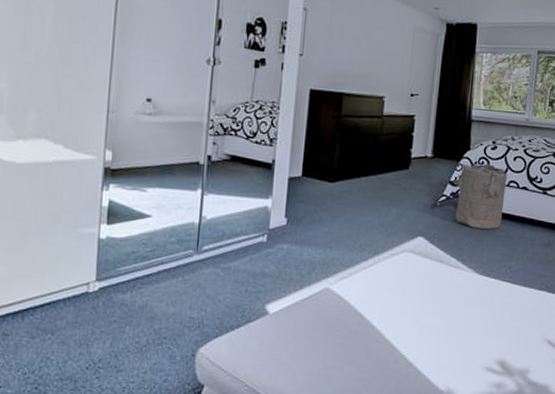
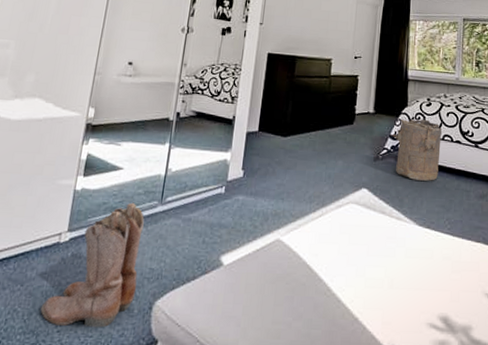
boots: none [75,251,180,374] -> present [40,202,145,328]

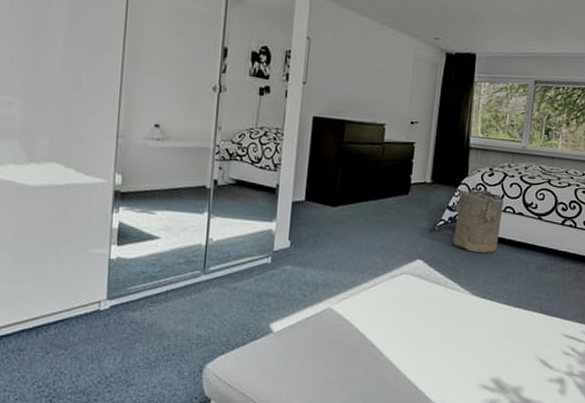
boots: present [40,202,145,328] -> none [88,271,188,389]

